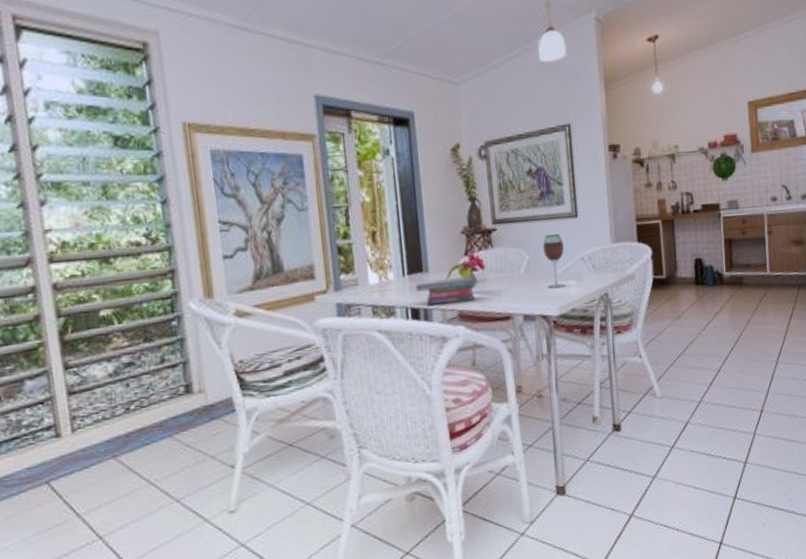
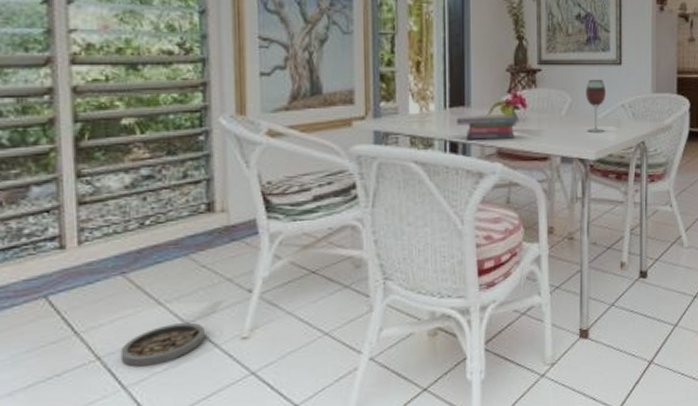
pet bowl: none [119,499,195,544] -> present [120,322,205,367]

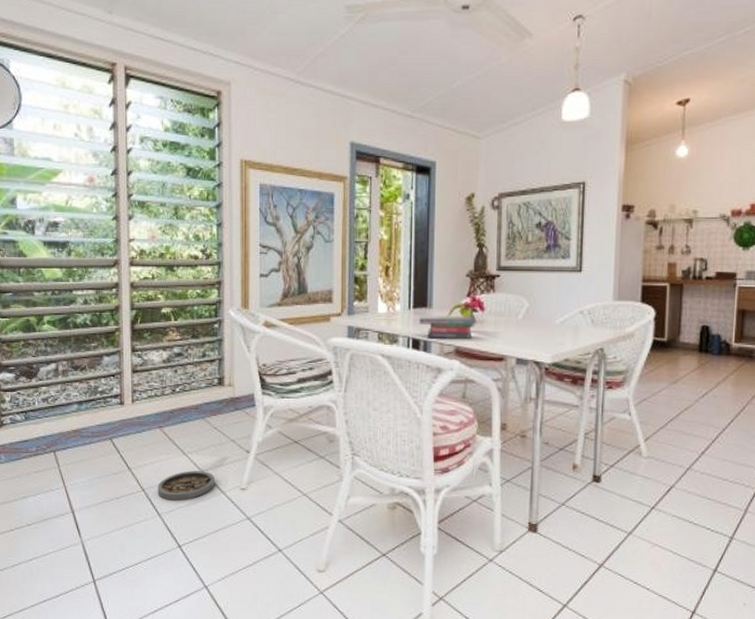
wineglass: present [586,79,606,132] -> none [543,285,564,337]

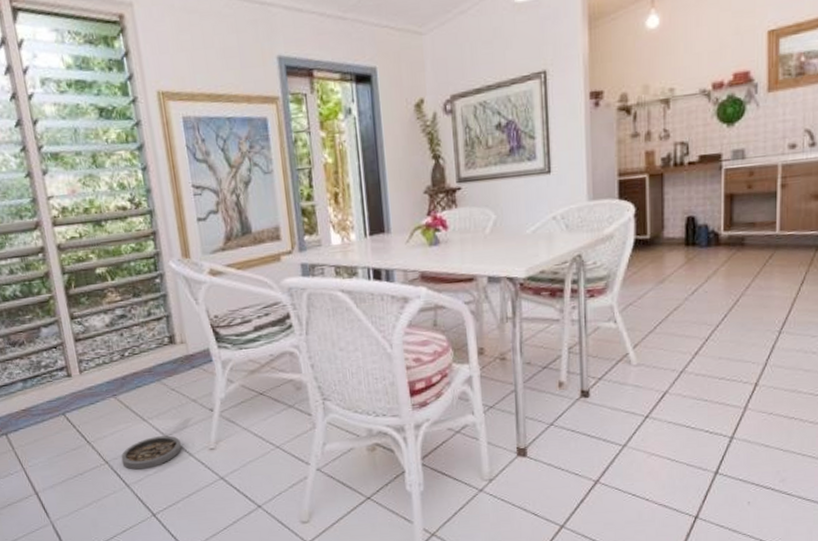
books: present [419,316,474,340] -> none [377,237,439,267]

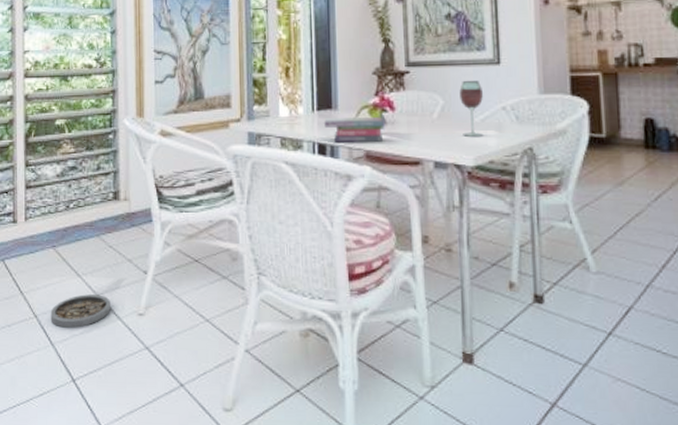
books: none [377,237,439,267] -> present [324,117,385,144]
wineglass: none [511,192,534,249] -> present [459,80,483,136]

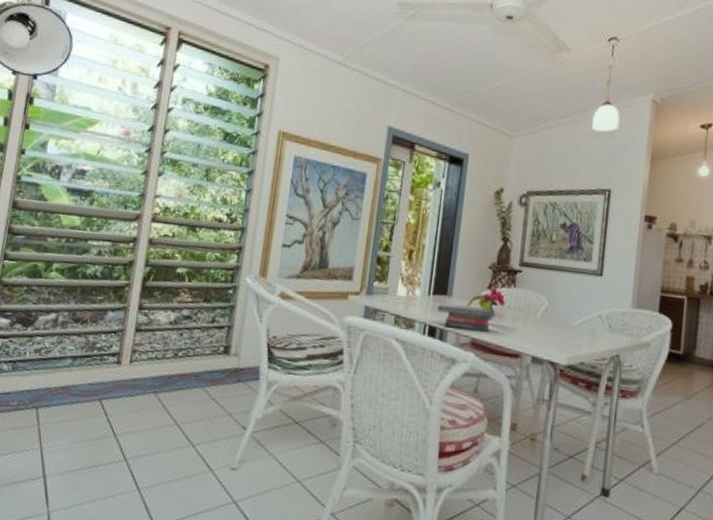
pet bowl: present [50,294,110,328] -> none [140,443,205,476]
wineglass: present [459,80,483,136] -> none [561,286,584,339]

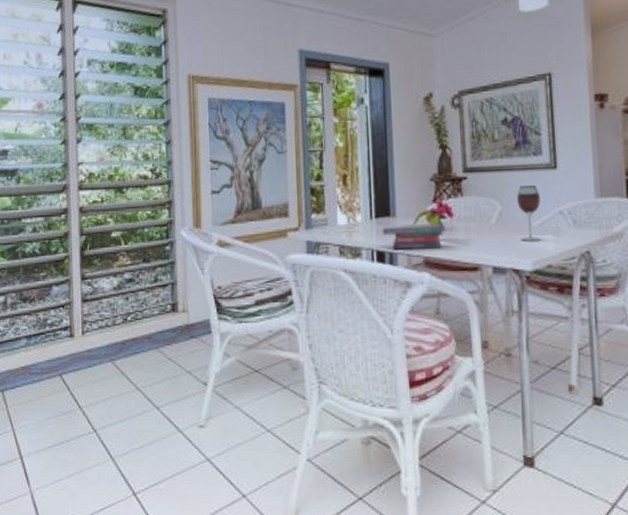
wineglass: none [561,286,584,339] -> present [517,185,541,241]

